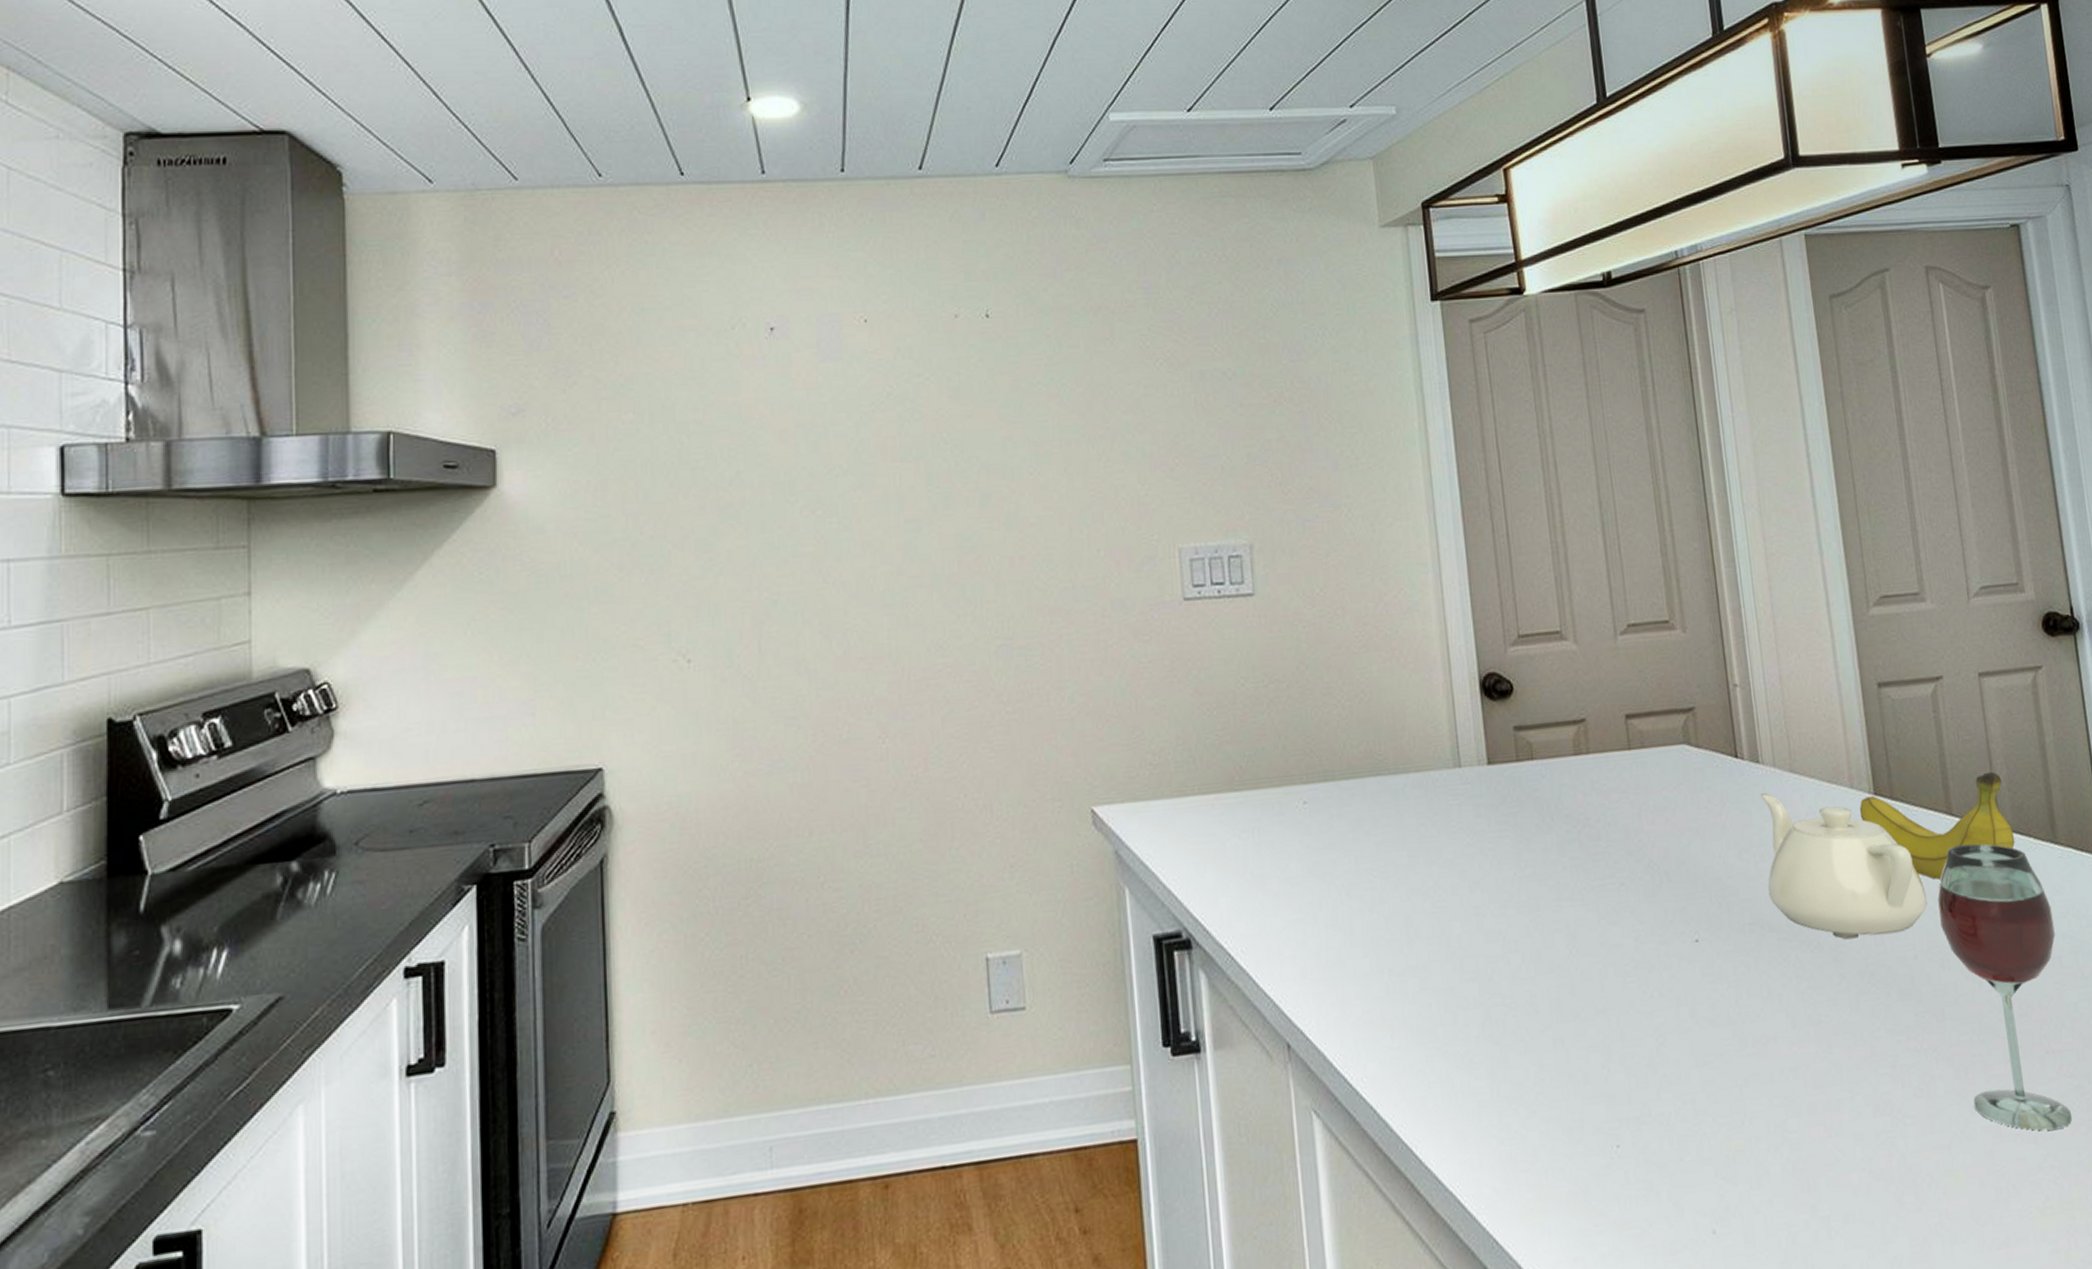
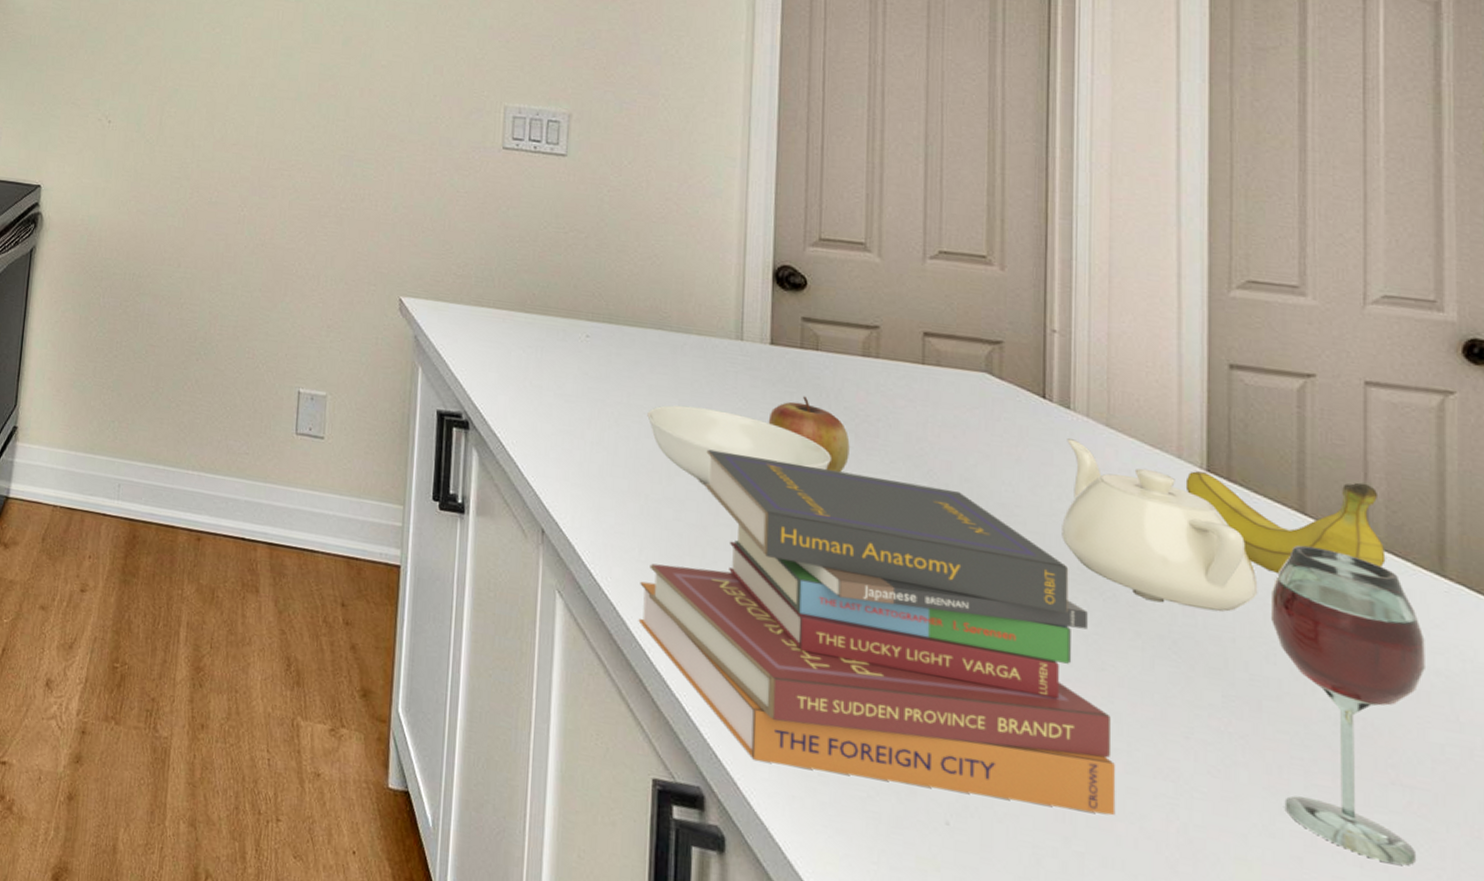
bowl: none [1378,851,1562,942] -> present [647,405,833,486]
books: none [1397,877,1849,1233] -> present [638,449,1116,816]
apple: none [1496,813,1577,890] -> present [768,396,850,473]

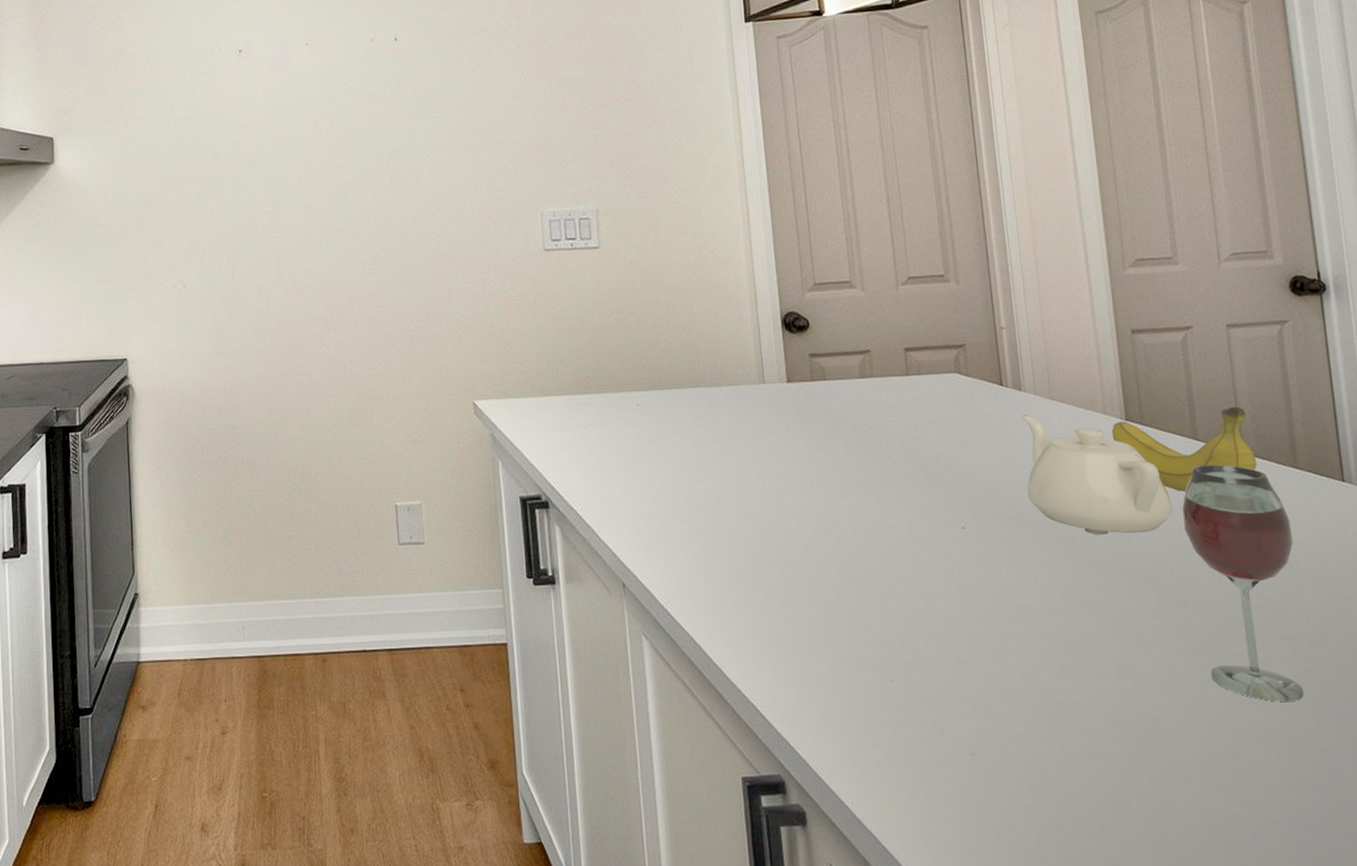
books: present [638,449,1116,816] -> none [709,477,1094,740]
bowl: present [647,405,833,486] -> none [696,447,848,516]
apple: present [768,396,850,473] -> none [793,421,861,482]

